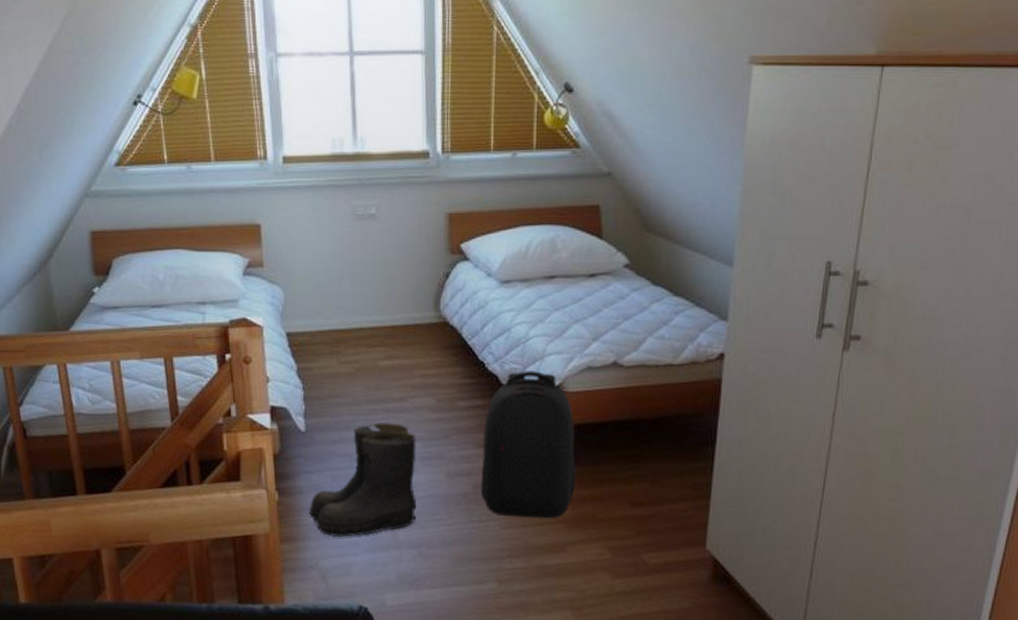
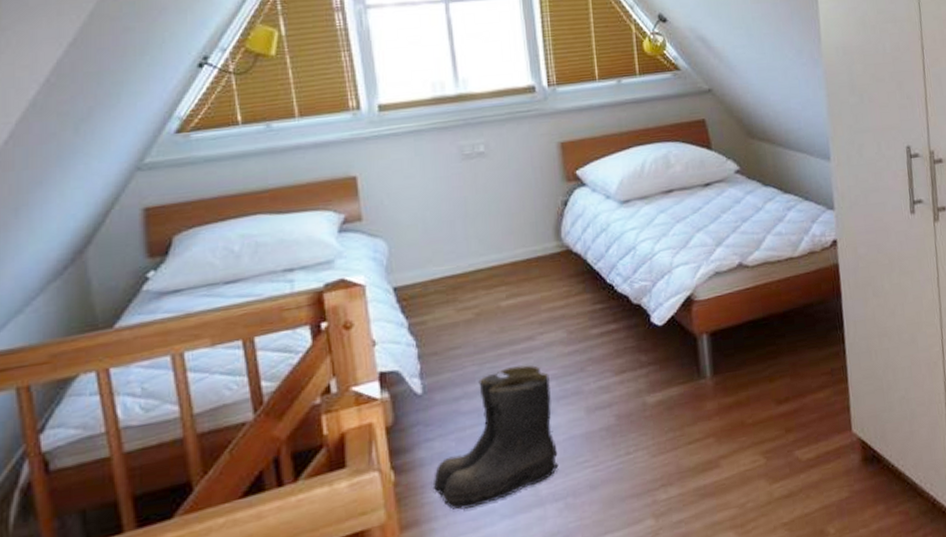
backpack: present [481,371,577,519] -> none [620,284,720,443]

